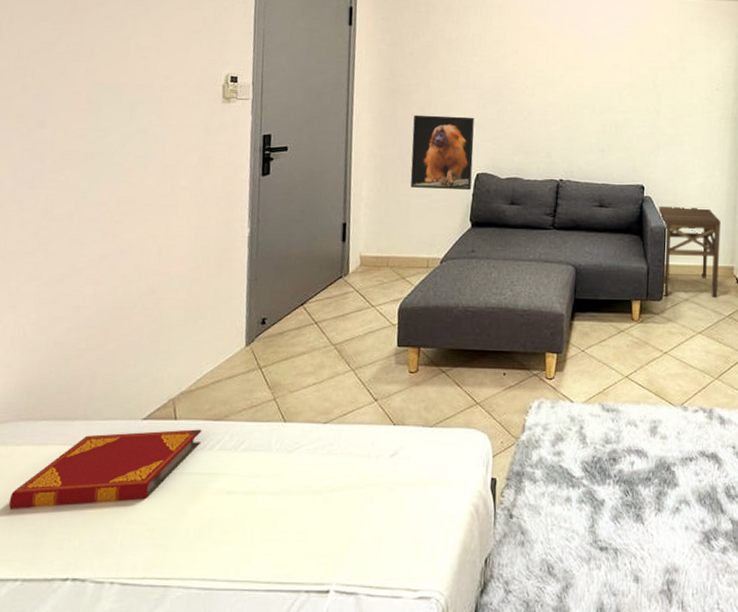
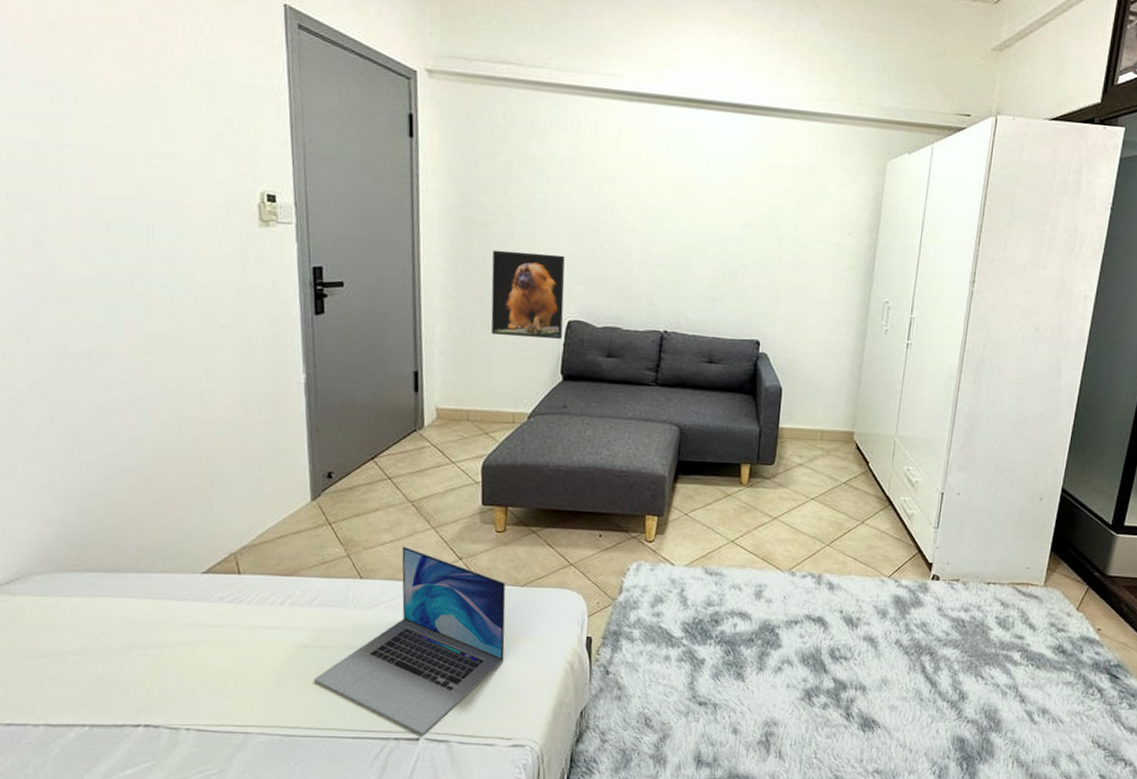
hardback book: present [8,429,202,509] -> none [63,584,270,659]
laptop: none [233,388,417,587] -> present [313,546,506,735]
side table: present [658,205,721,298] -> none [774,363,843,464]

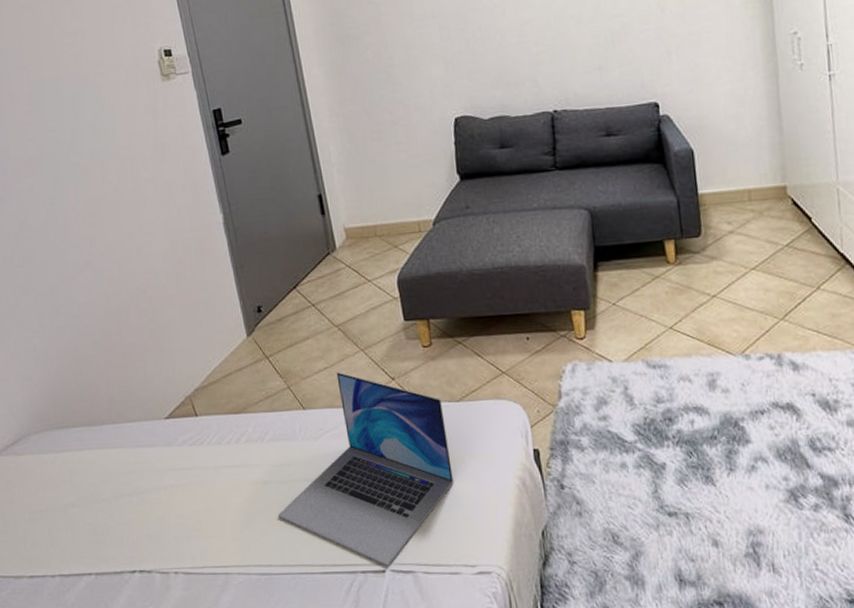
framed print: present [491,249,565,340] -> none [370,52,453,145]

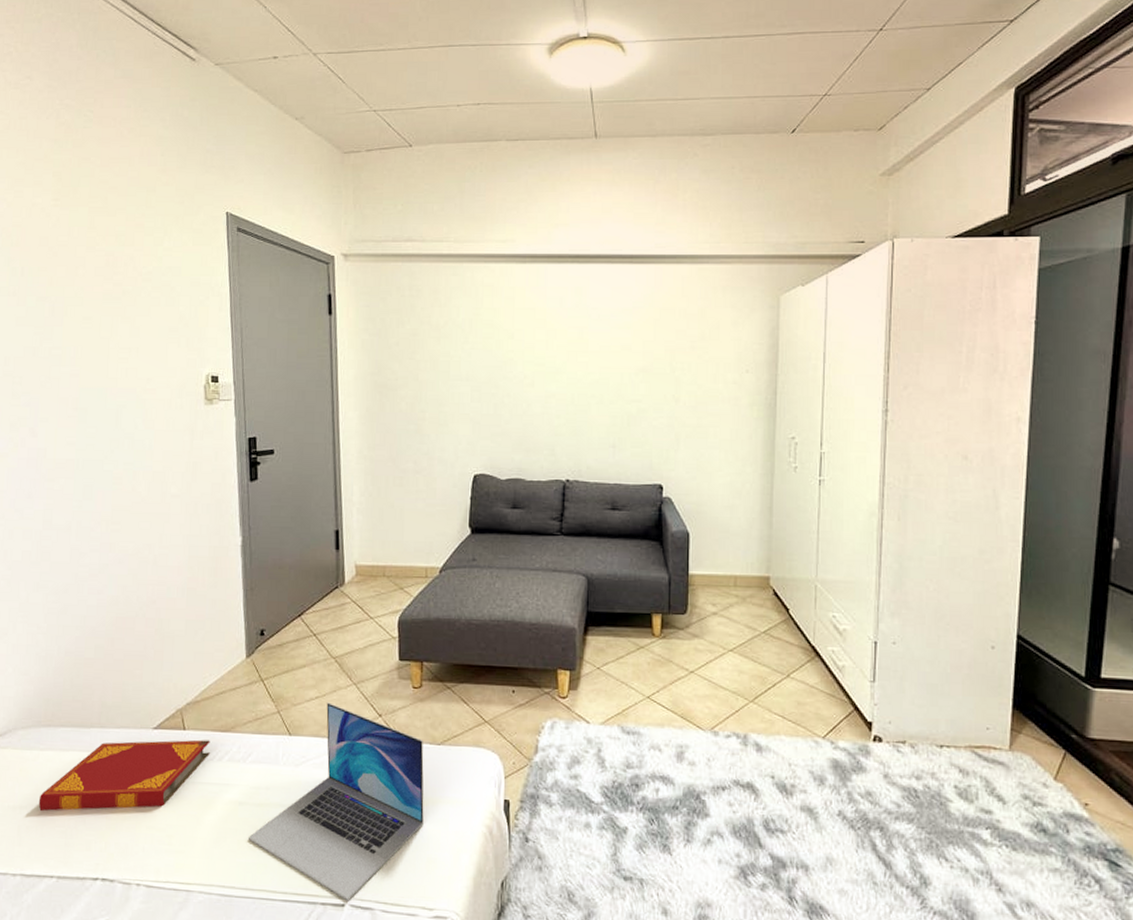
hardback book: none [64,423,226,511] -> present [38,739,210,811]

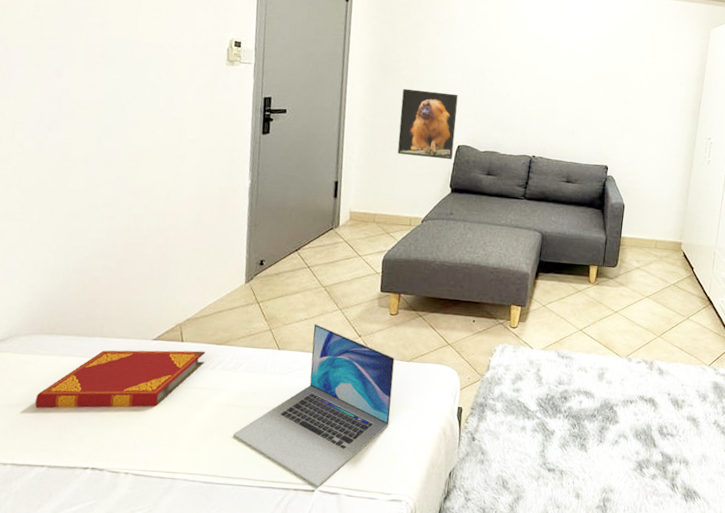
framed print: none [402,411,470,494] -> present [397,88,458,160]

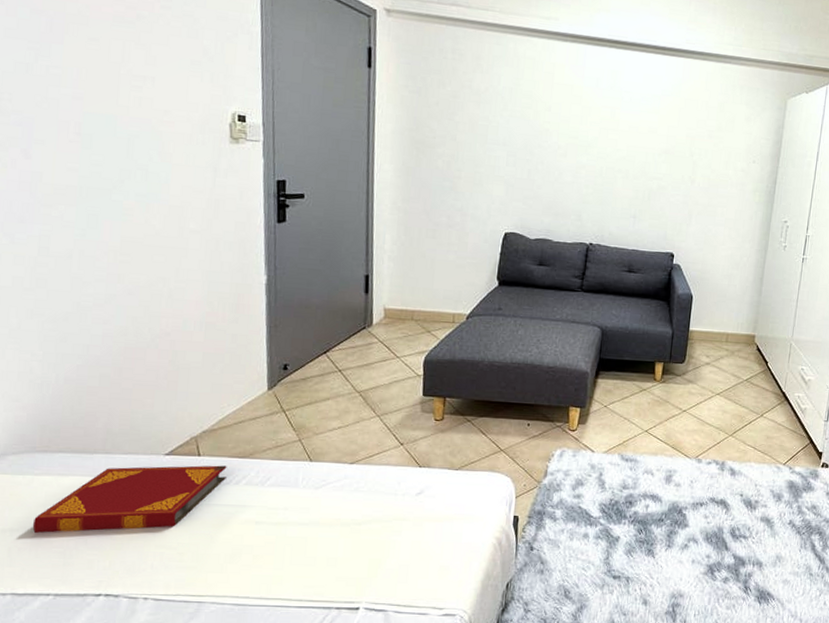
laptop: present [232,323,395,488] -> none [264,432,442,605]
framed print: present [397,88,458,160] -> none [436,168,503,249]

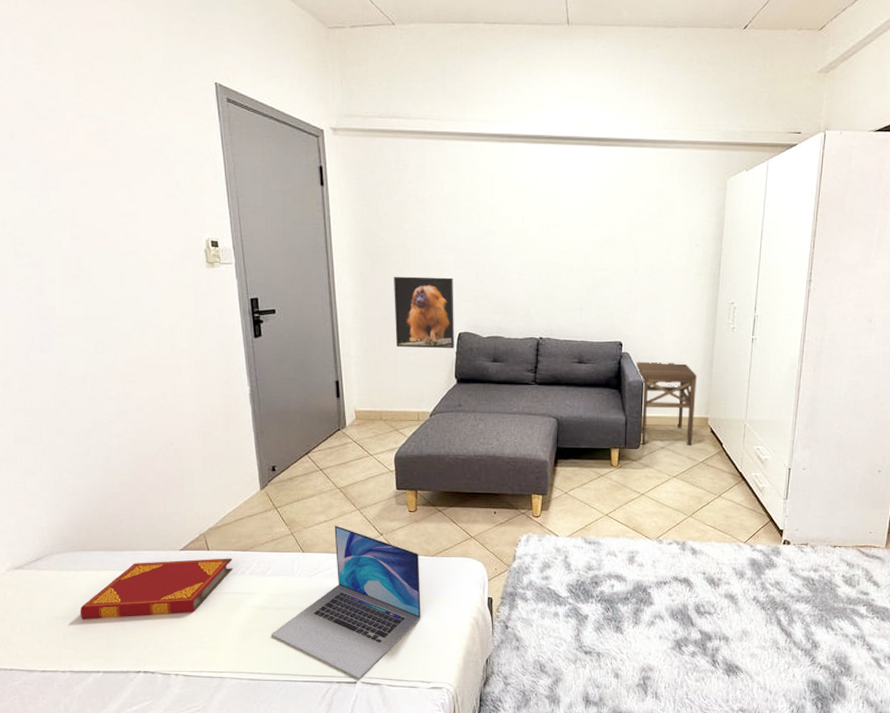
laptop: none [264,432,442,605] -> present [271,525,421,679]
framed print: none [436,168,503,249] -> present [394,276,455,349]
side table: none [685,274,747,363] -> present [636,361,697,446]

